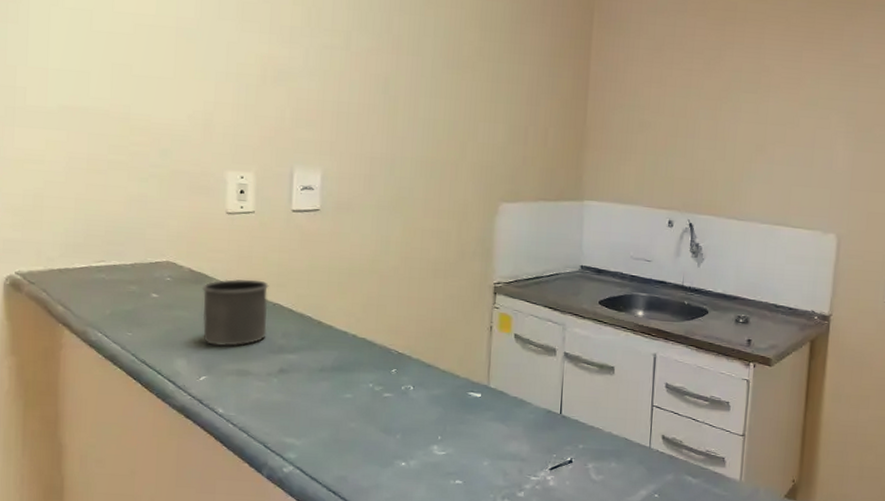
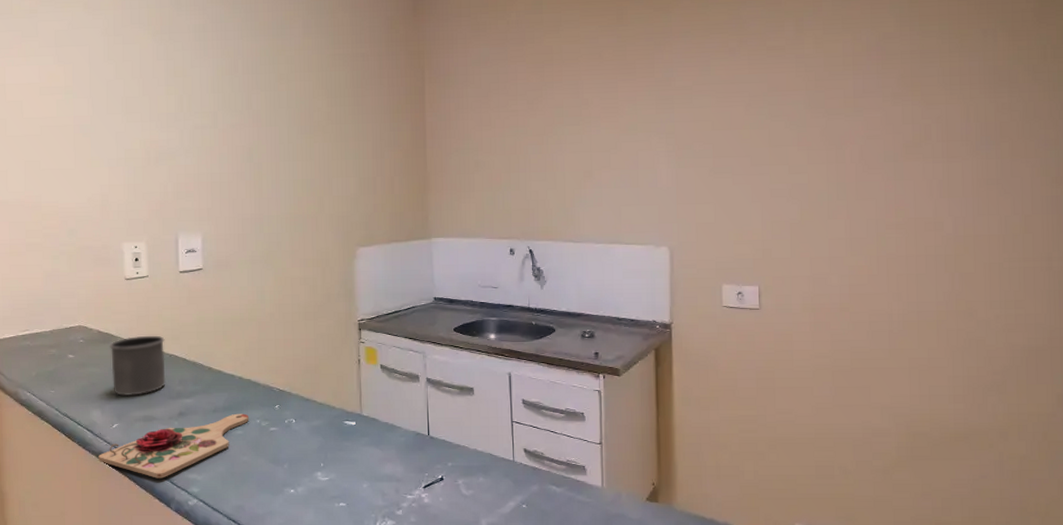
cutting board: none [180,375,361,441] -> present [98,413,249,479]

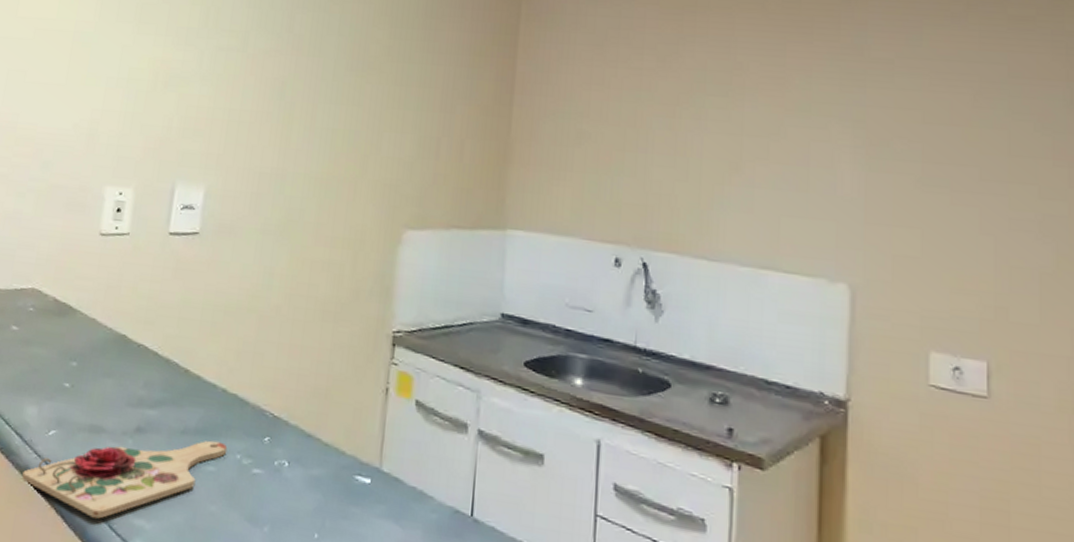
mug: present [110,335,166,396] -> none [59,312,136,395]

